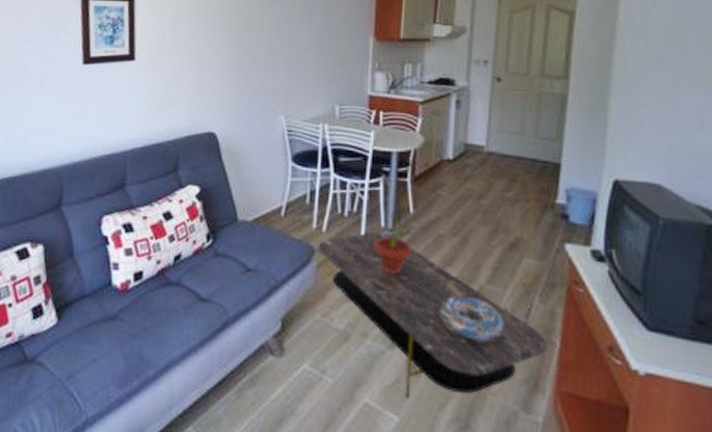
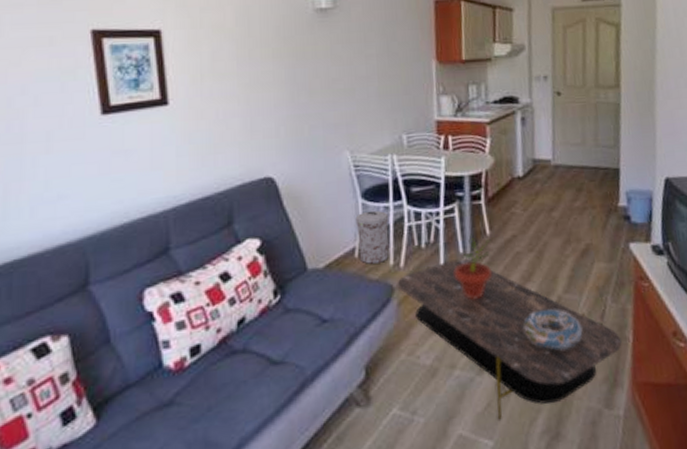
trash can: none [284,174,316,224] -> present [355,210,390,264]

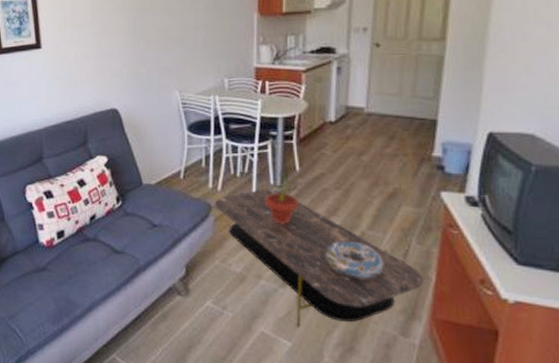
trash can: present [355,210,390,264] -> none [182,141,210,185]

